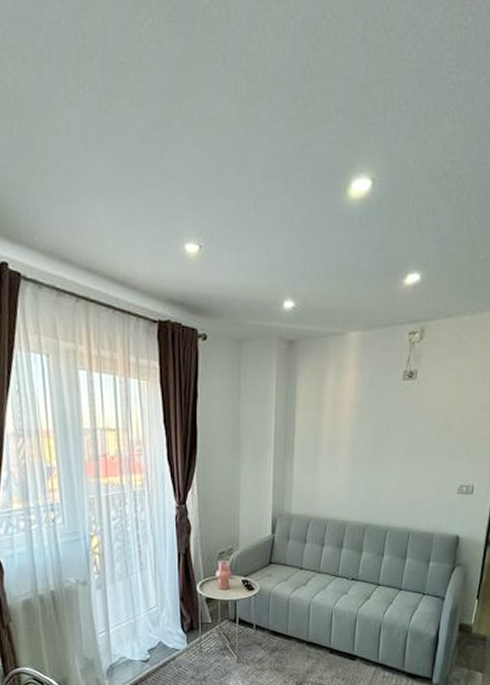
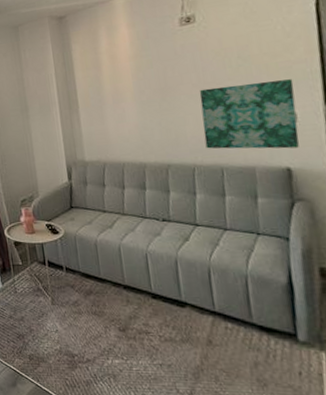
wall art: none [400,451,479,518] -> present [199,79,300,149]

